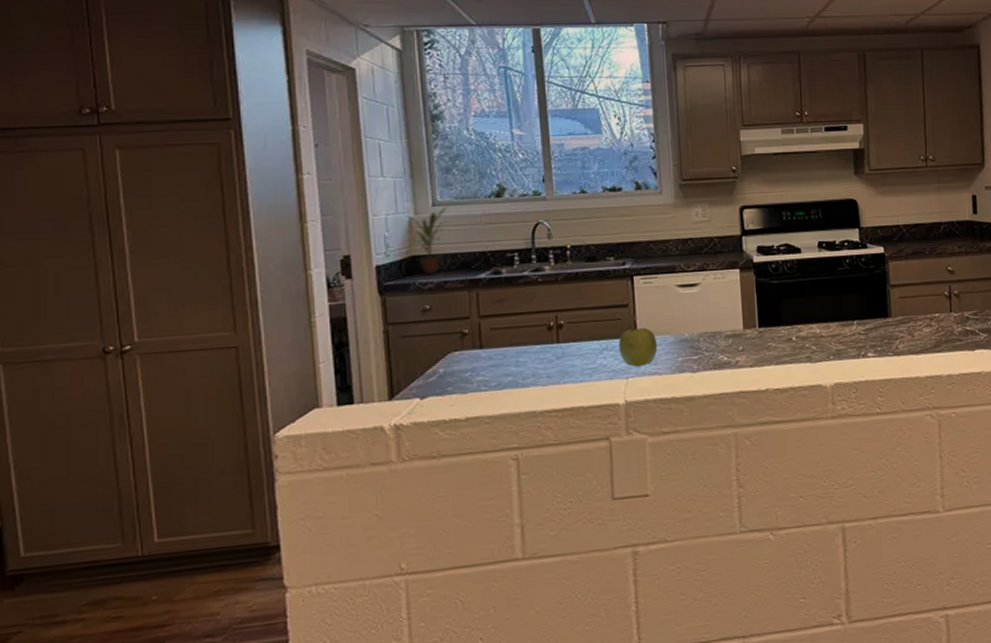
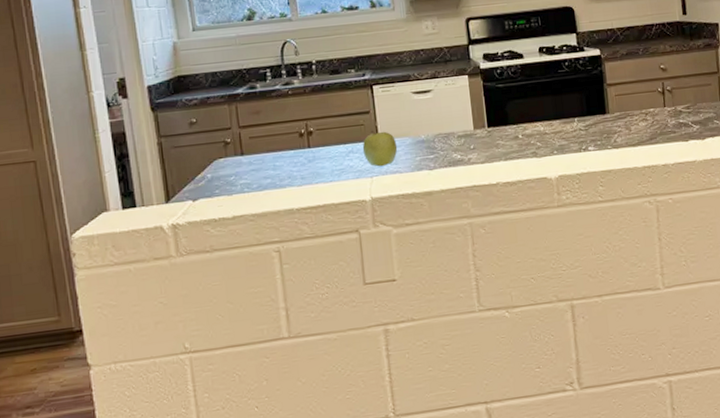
potted plant: present [410,206,450,274] -> none [174,30,209,92]

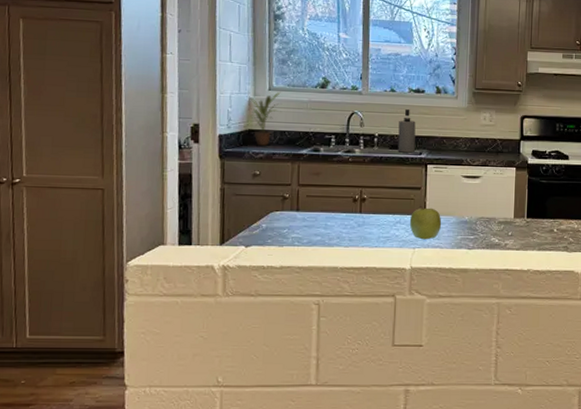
potted plant: none [174,30,209,92] -> present [249,91,281,146]
soap dispenser: none [331,30,357,77] -> present [396,109,416,153]

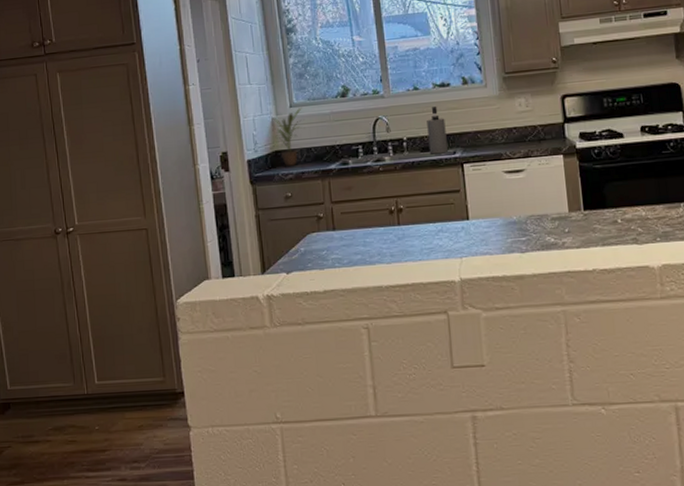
fruit: present [409,206,442,240] -> none [452,210,488,248]

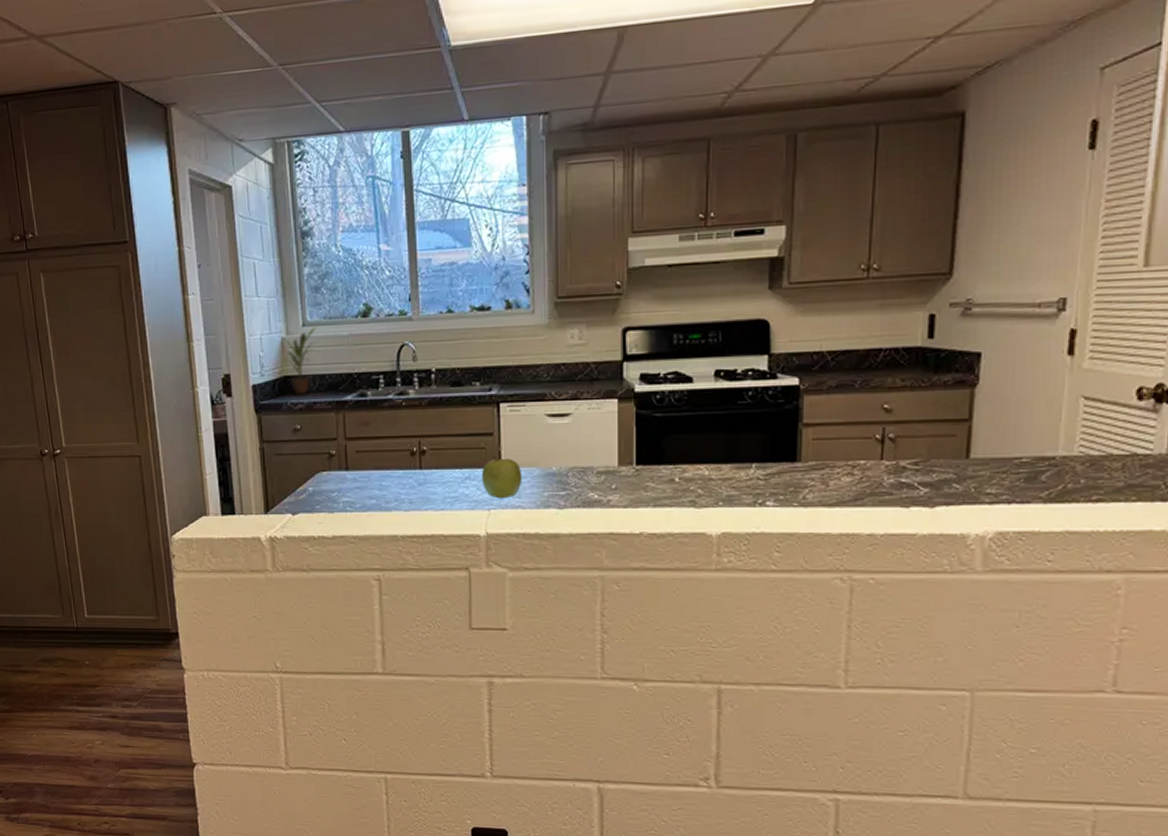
soap dispenser: present [422,107,448,154] -> none [455,334,482,390]
fruit: none [452,210,488,248] -> present [481,456,523,499]

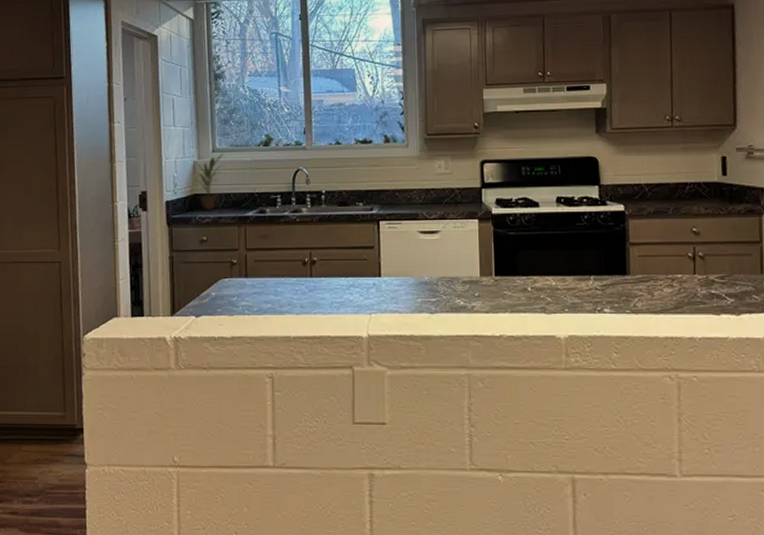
fruit: present [481,456,523,499] -> none [363,267,399,304]

